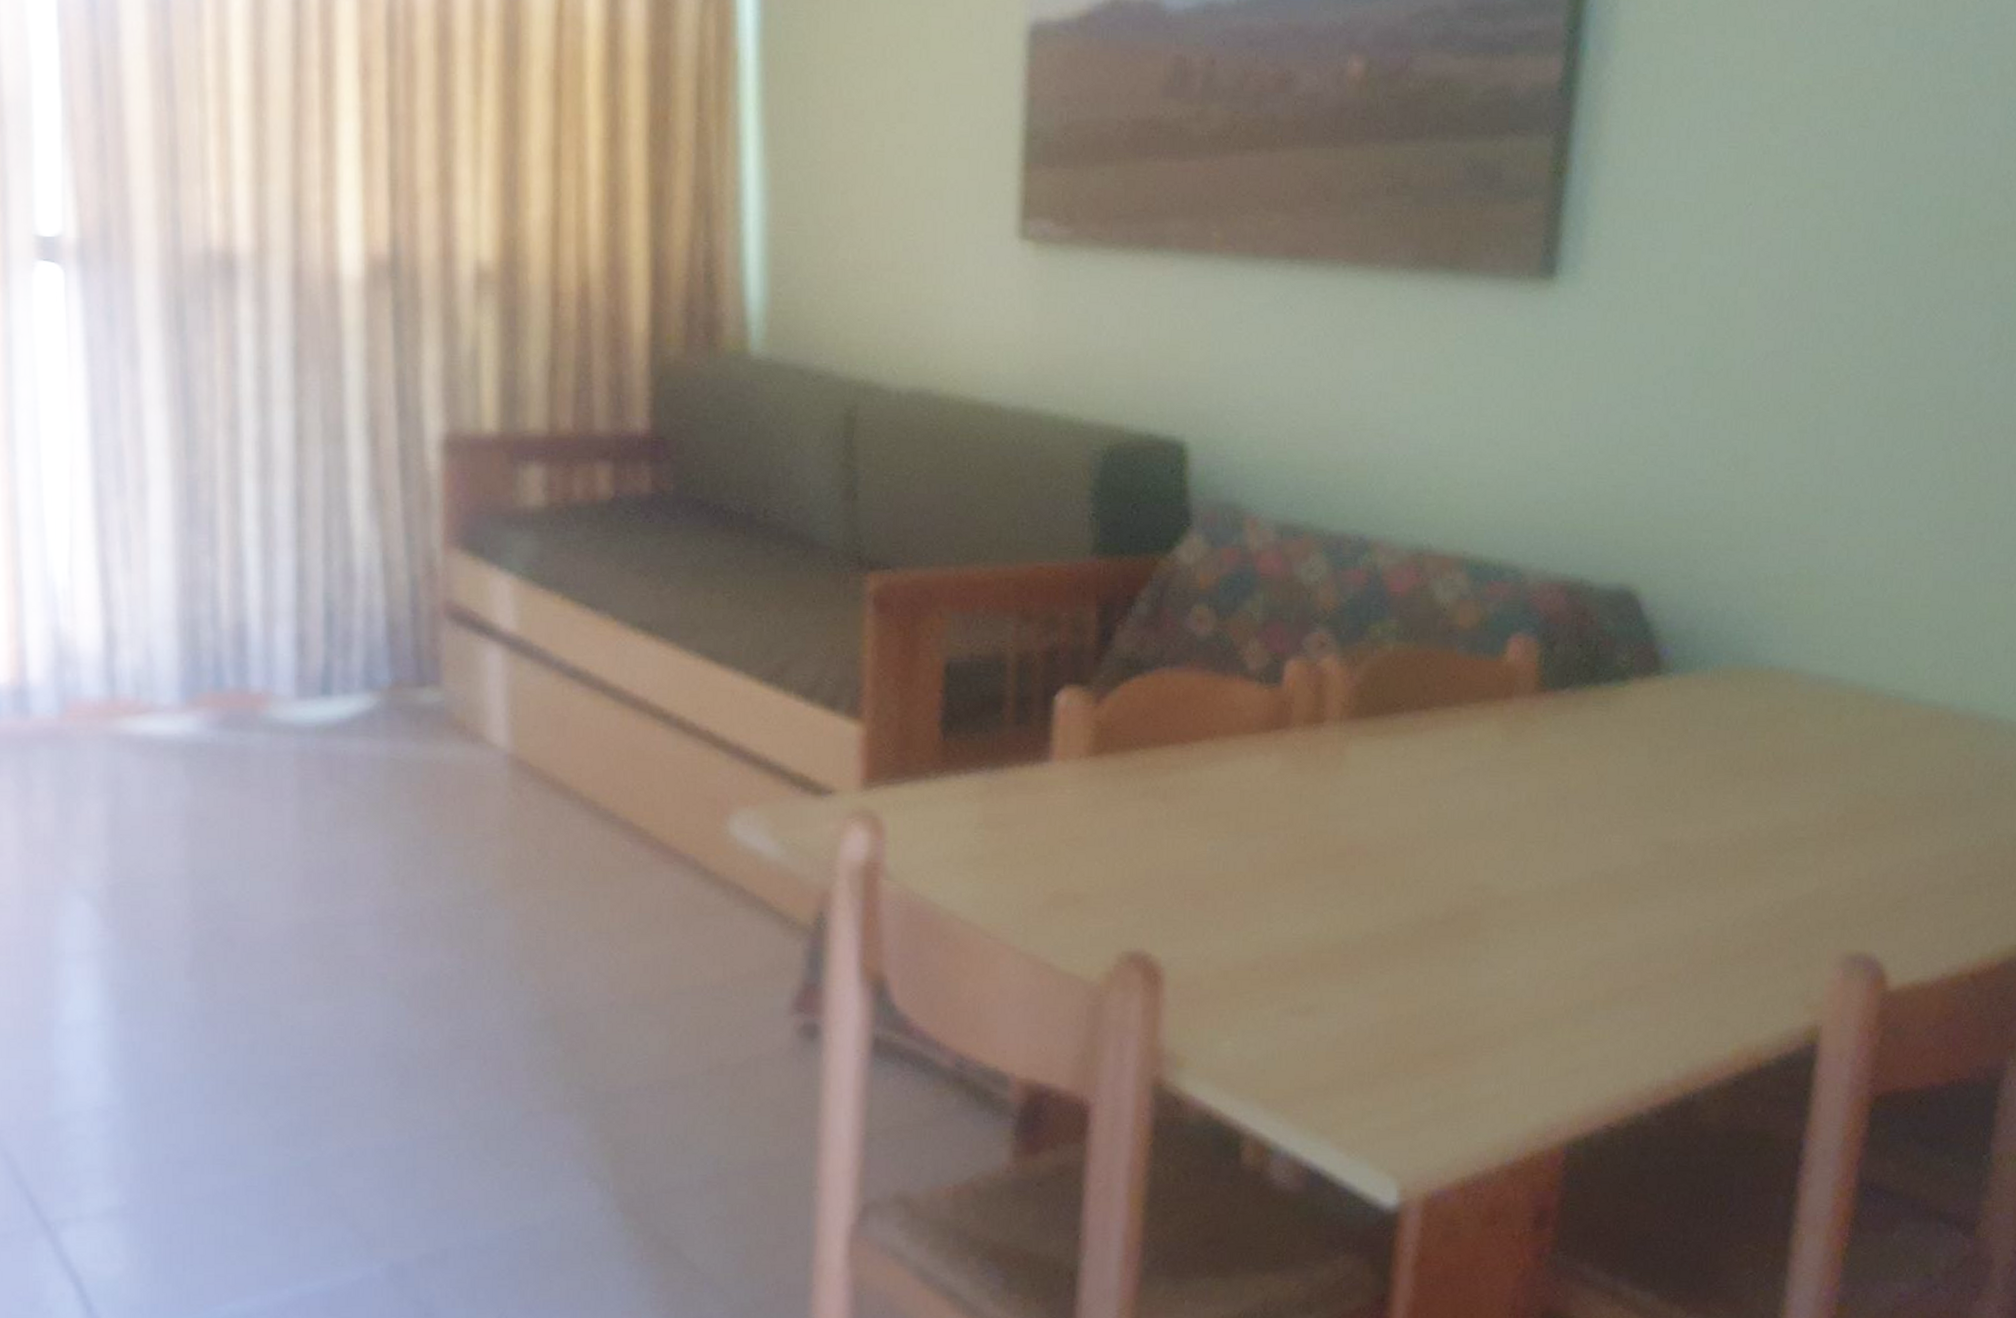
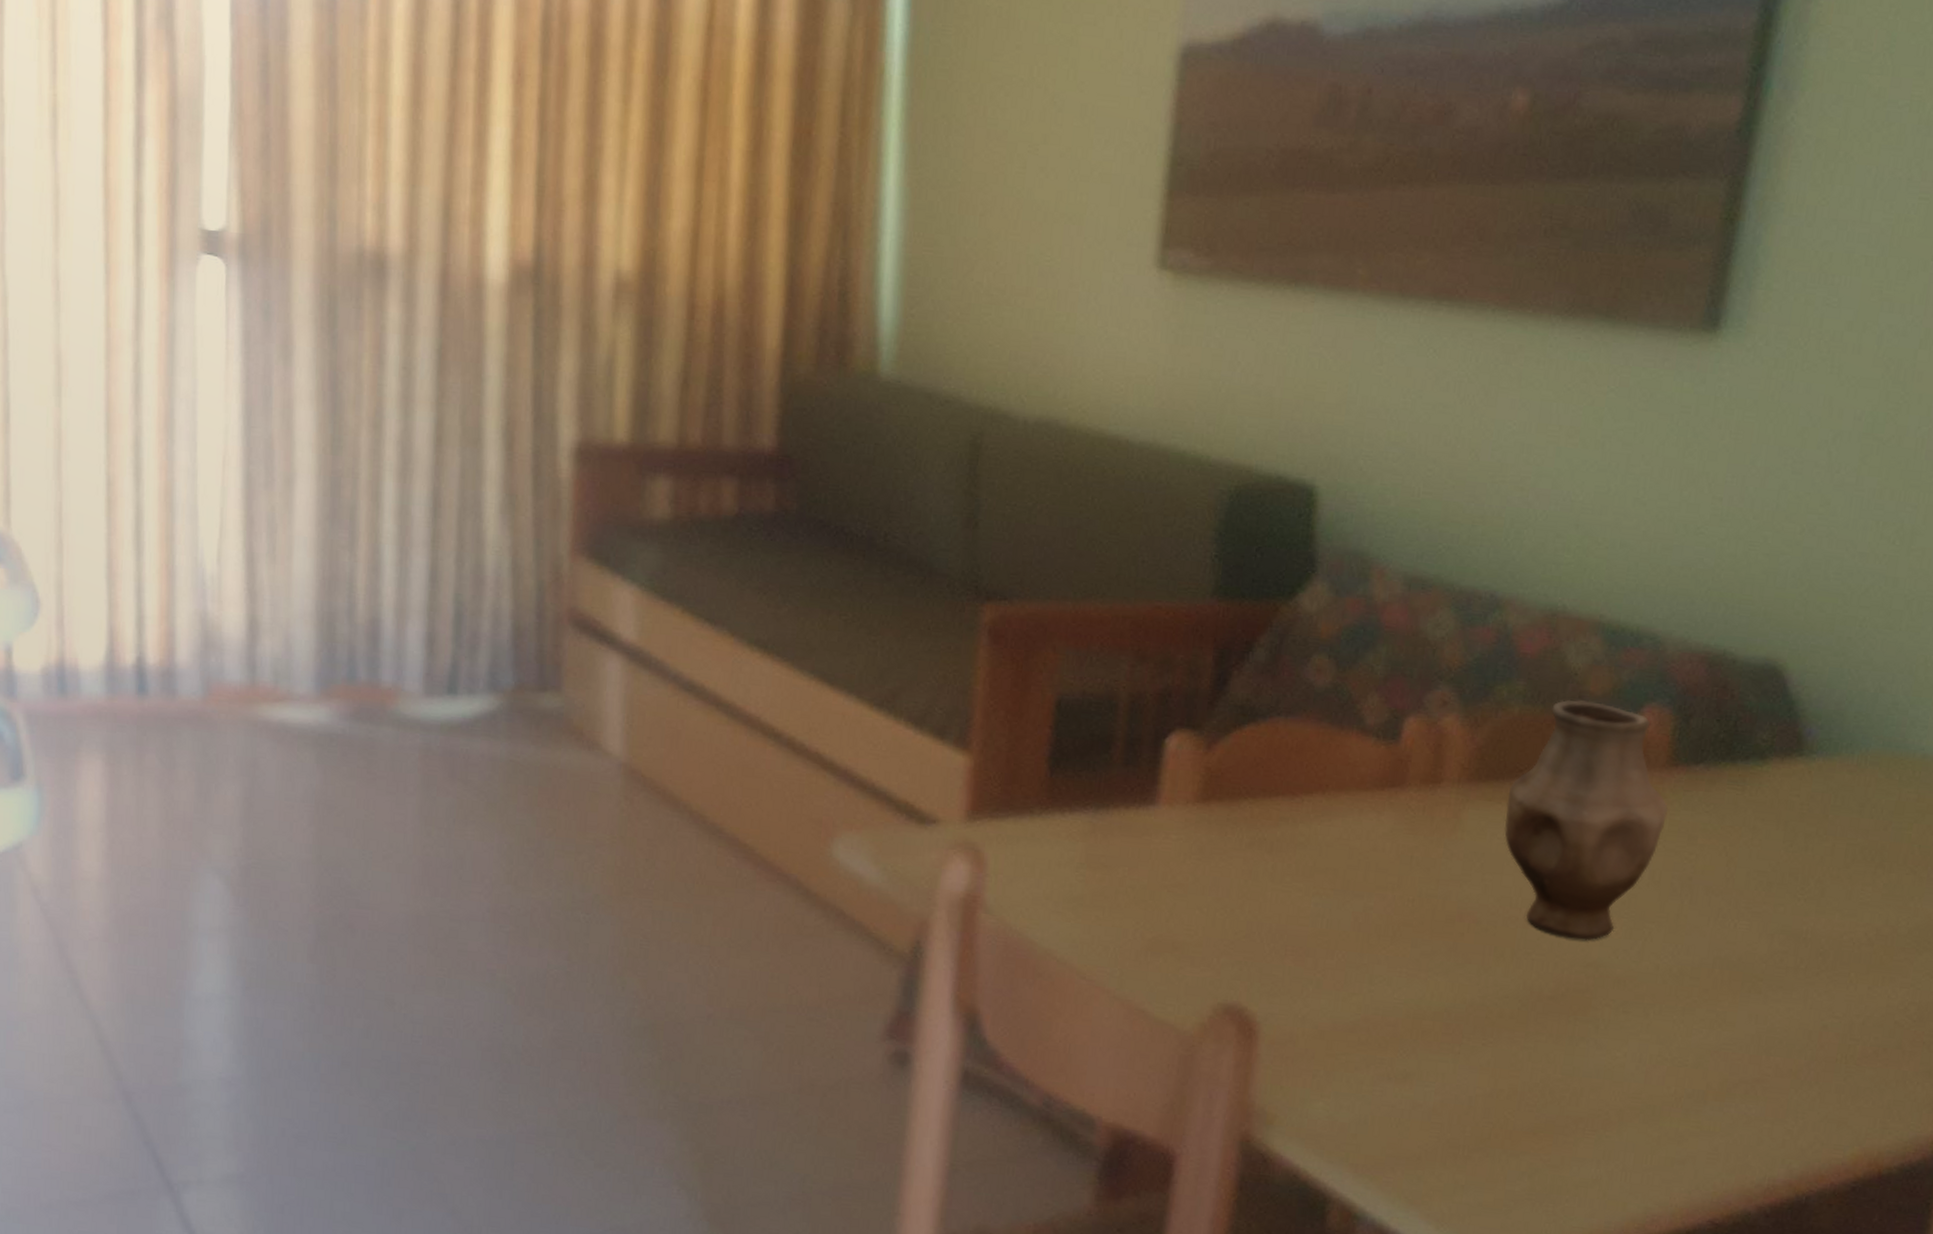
vase: none [1387,634,1540,864] -> present [1504,699,1669,941]

